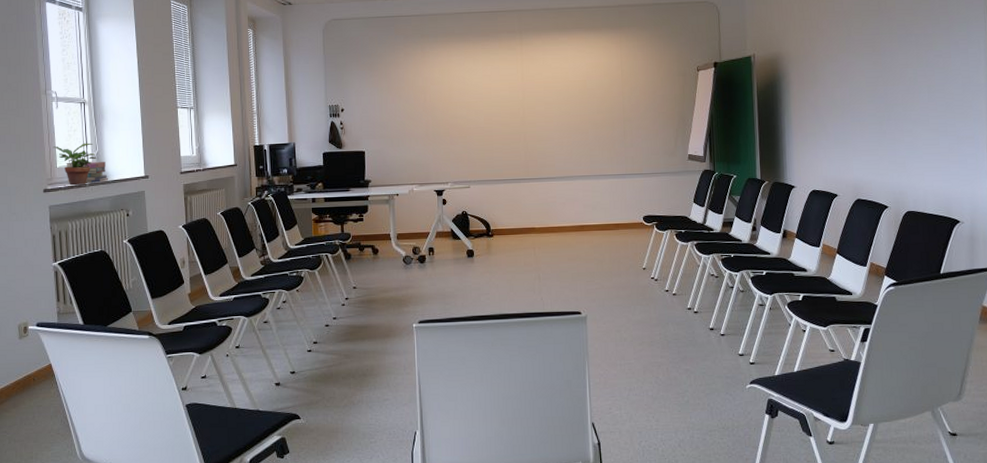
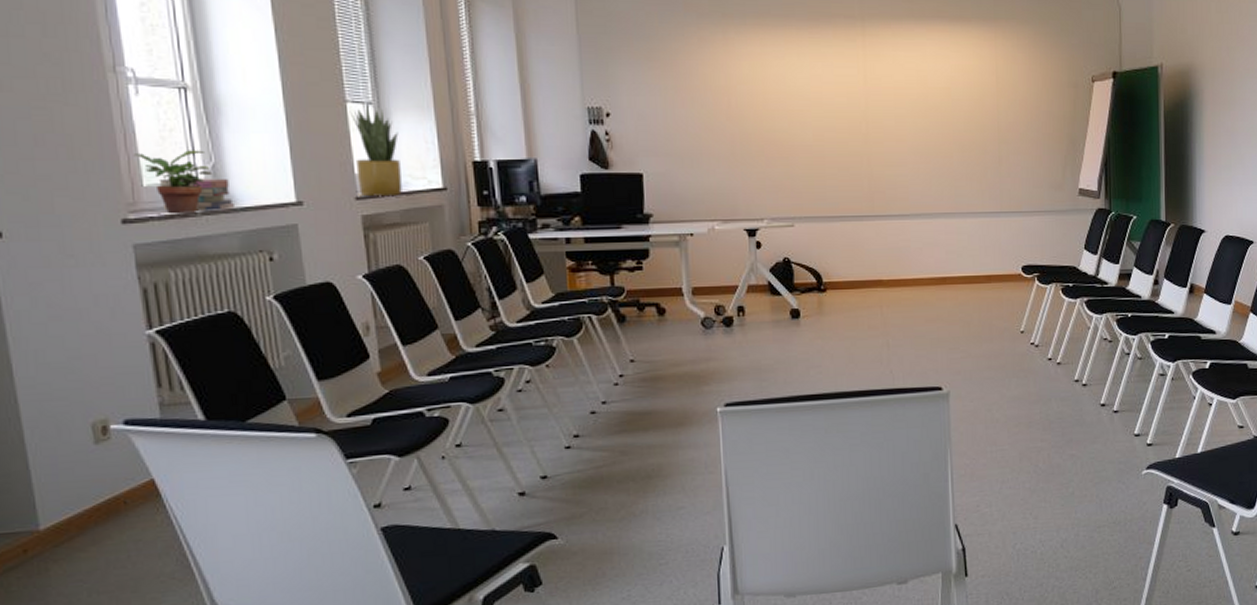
planter: none [179,110,209,172] -> present [349,106,402,197]

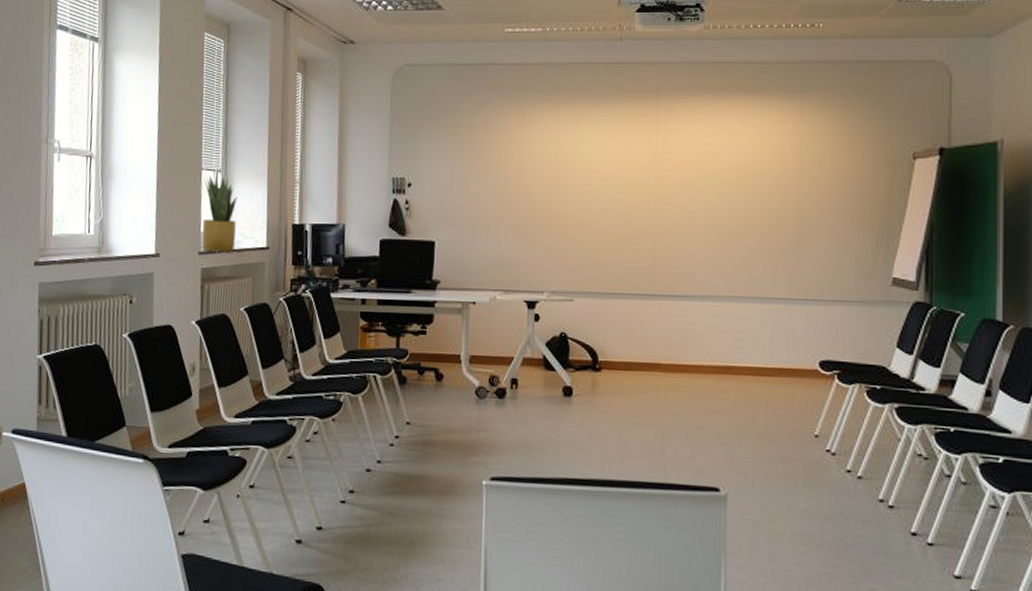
potted plant: present [133,150,213,214] -> none [49,207,100,260]
books: present [158,178,234,212] -> none [62,230,111,259]

